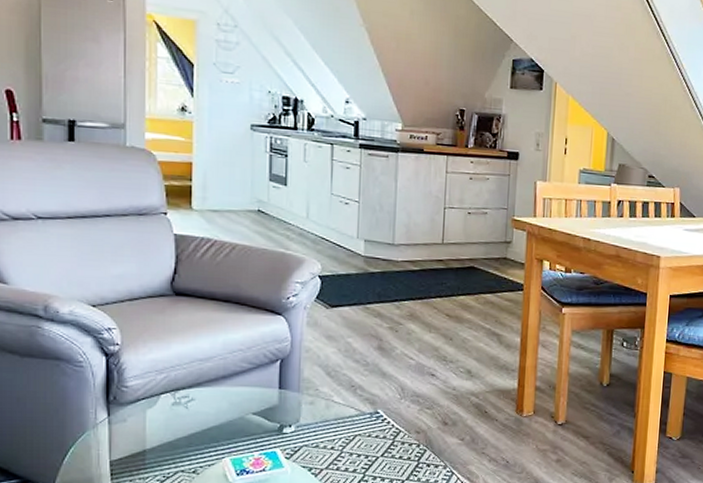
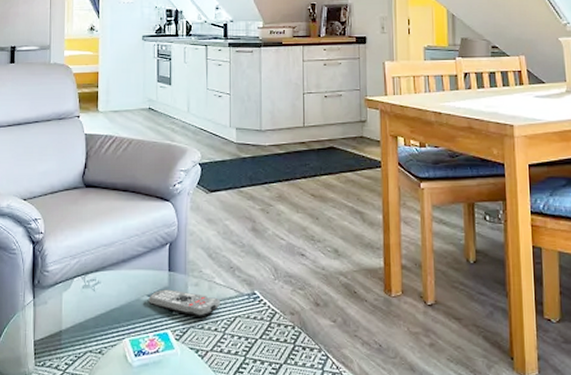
remote control: none [254,407,338,436] -> present [148,289,220,317]

